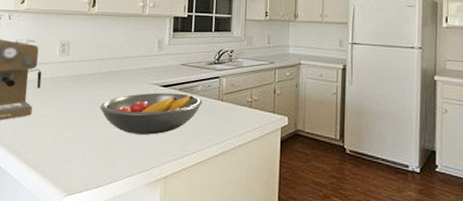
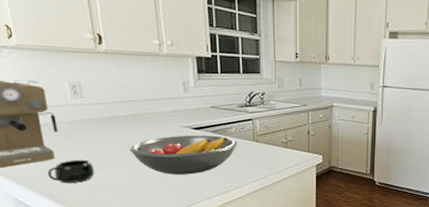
mug: none [21,116,64,141] -> present [47,159,95,184]

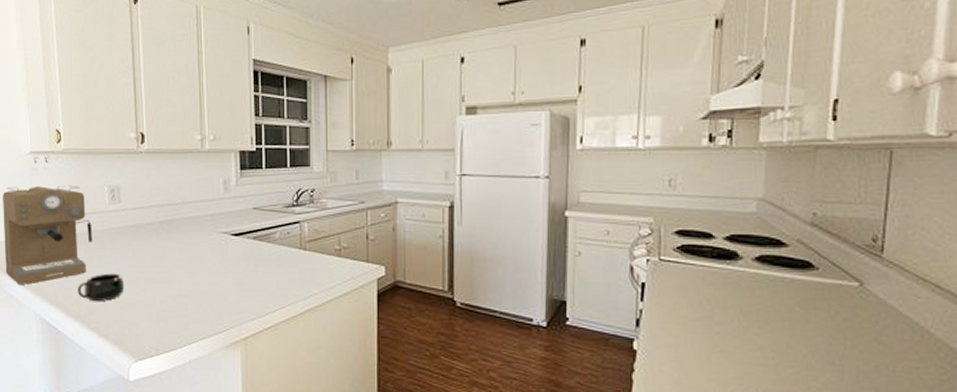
fruit bowl: present [130,135,237,174] -> none [163,242,282,291]

